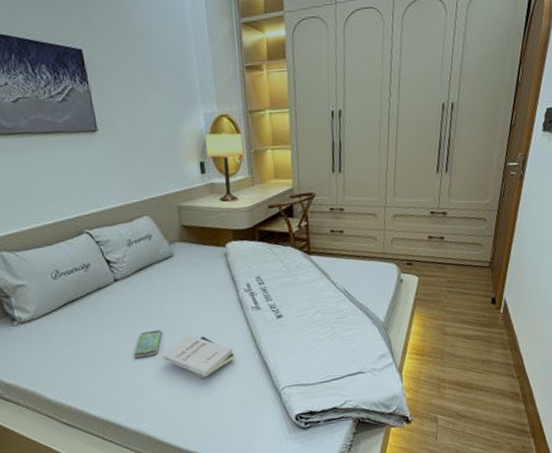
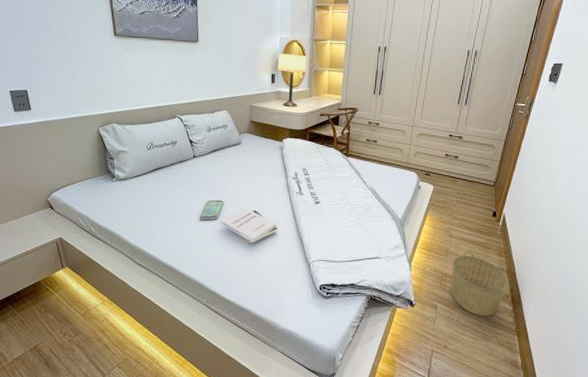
basket: none [450,348,518,423] -> present [450,251,509,317]

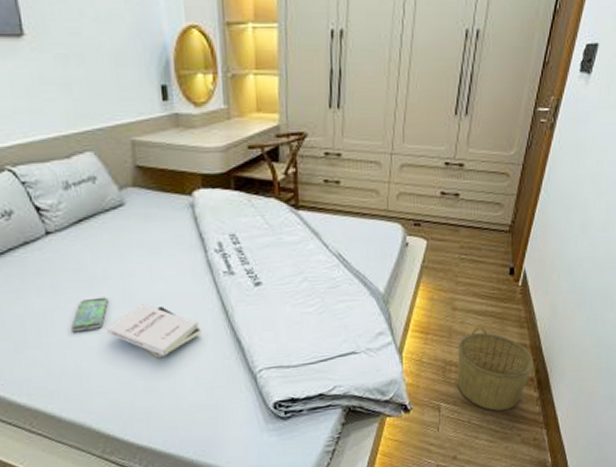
table lamp: present [277,53,307,108] -> none [169,49,218,139]

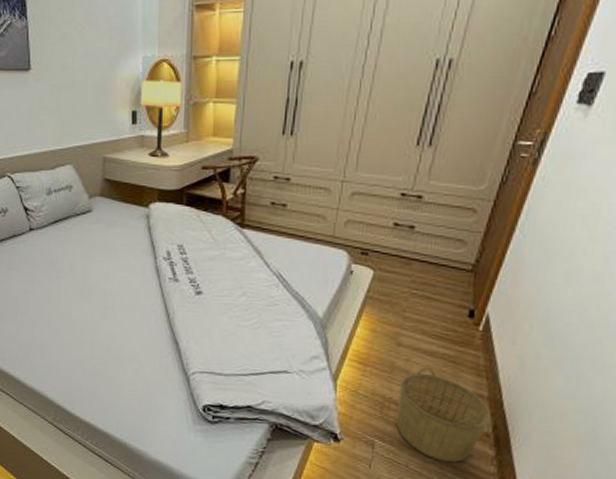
smartphone: present [71,297,108,333] -> none [40,287,71,315]
books: present [106,303,201,359] -> none [67,297,144,347]
table lamp: none [169,49,218,139] -> present [140,80,182,158]

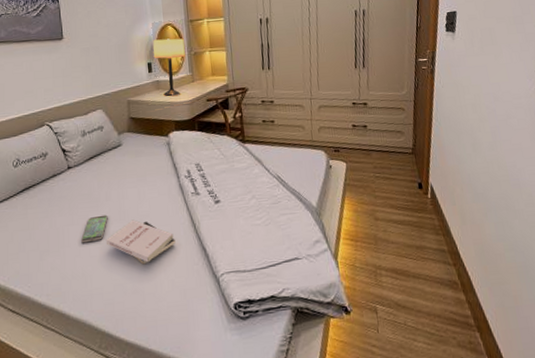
smartphone: none [40,287,71,315] -> present [81,214,108,243]
books: none [67,297,144,347] -> present [105,219,176,265]
basket: present [396,366,492,464] -> none [384,234,456,314]

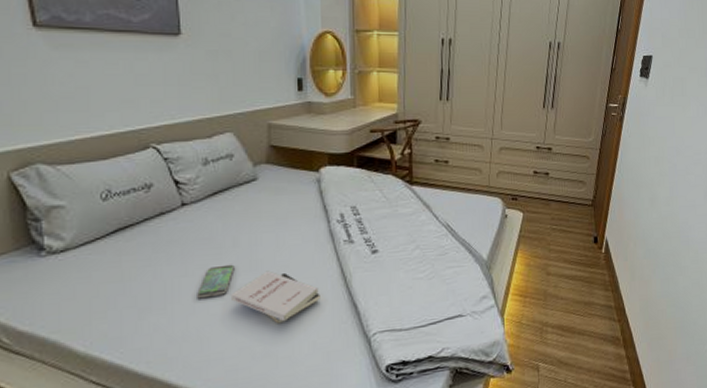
table lamp: present [153,38,185,97] -> none [305,50,347,123]

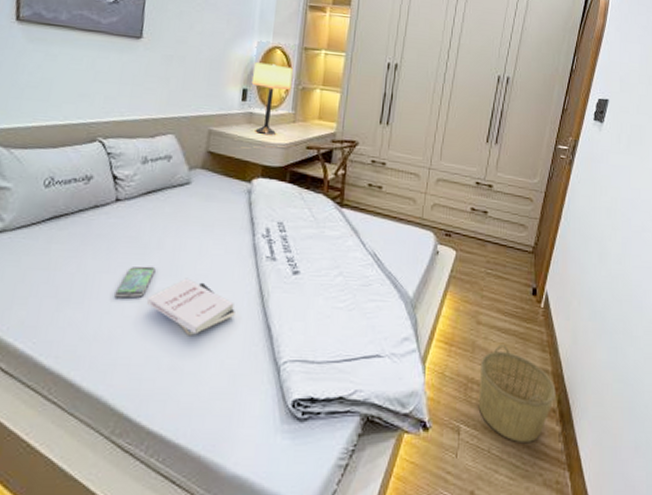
table lamp: none [305,50,347,123] -> present [251,62,293,136]
basket: none [552,289,619,370] -> present [478,344,556,444]

